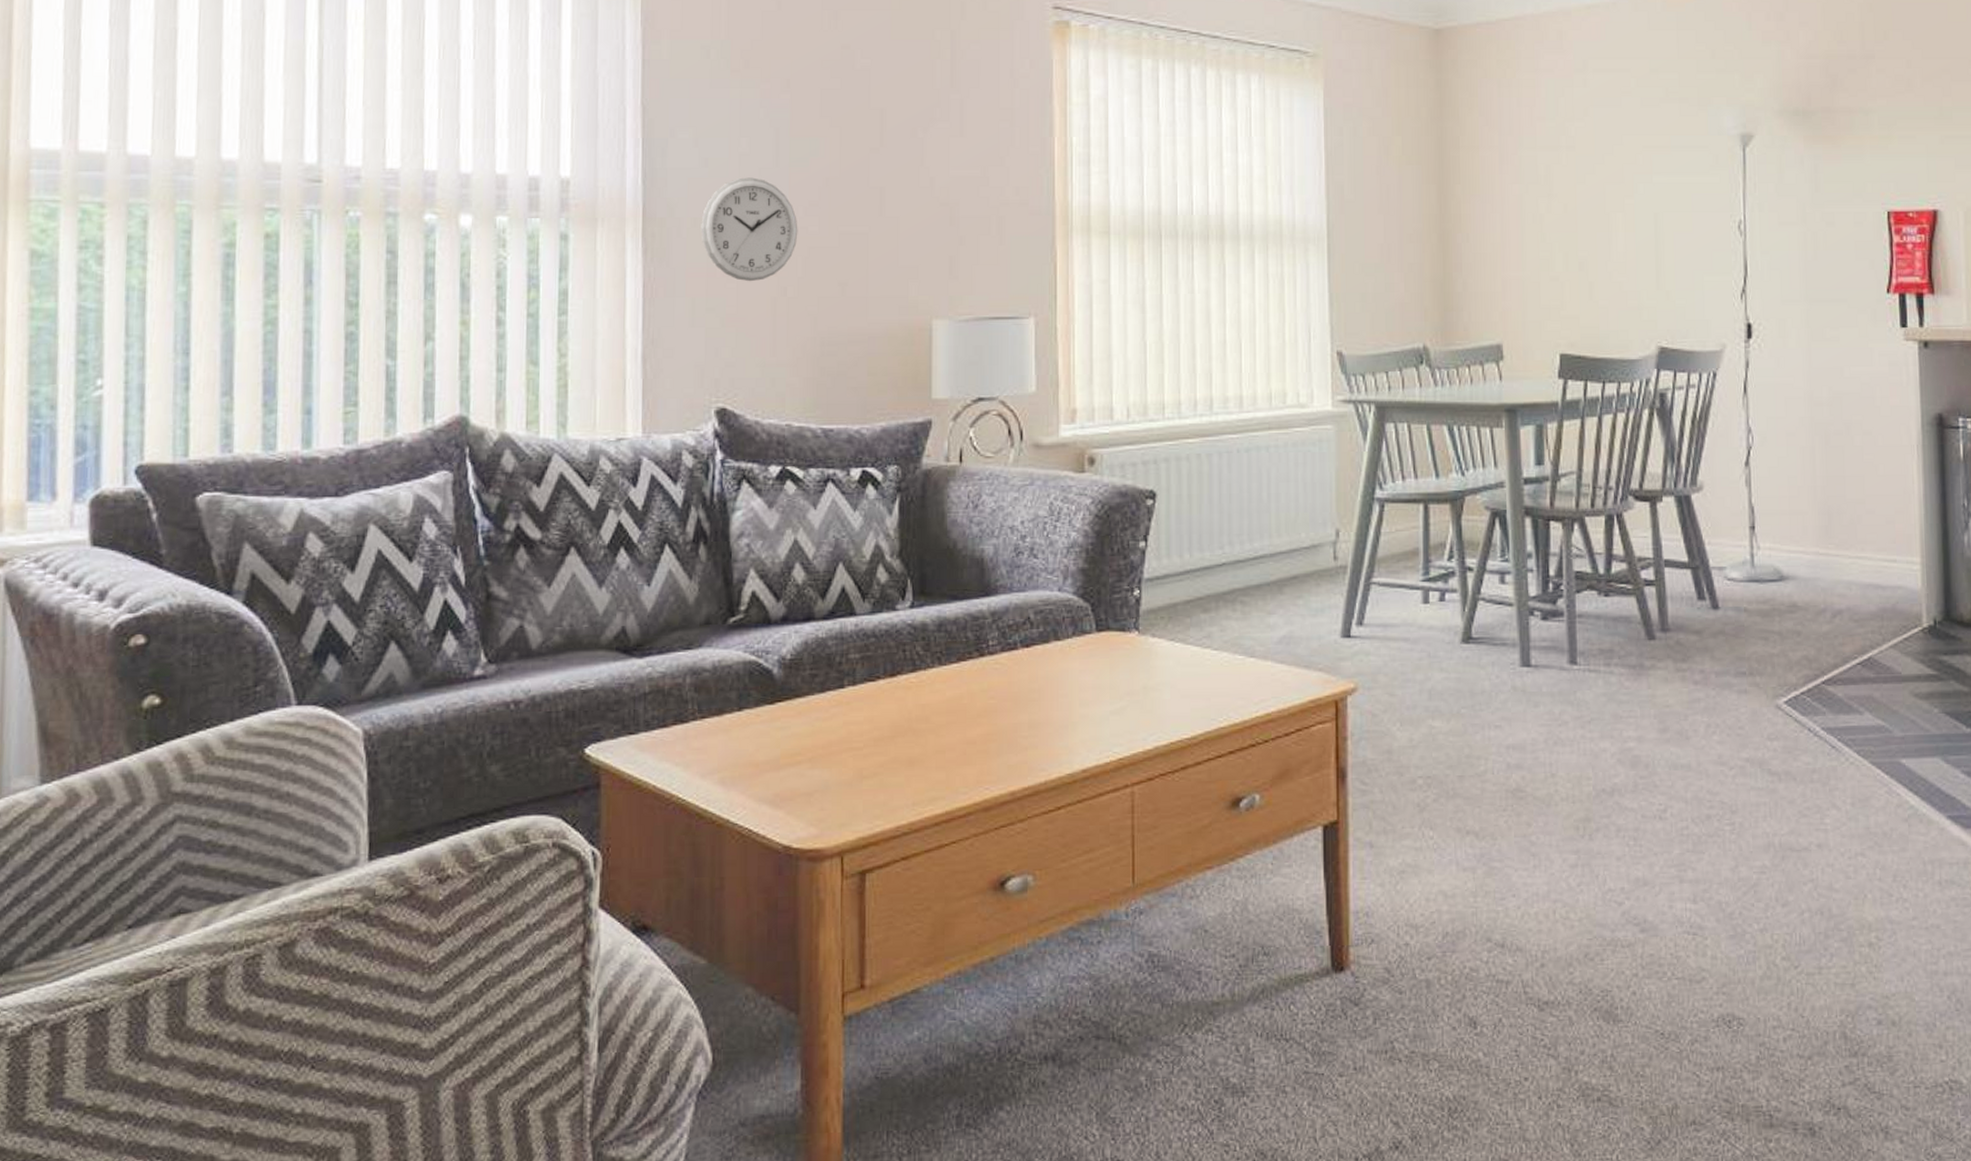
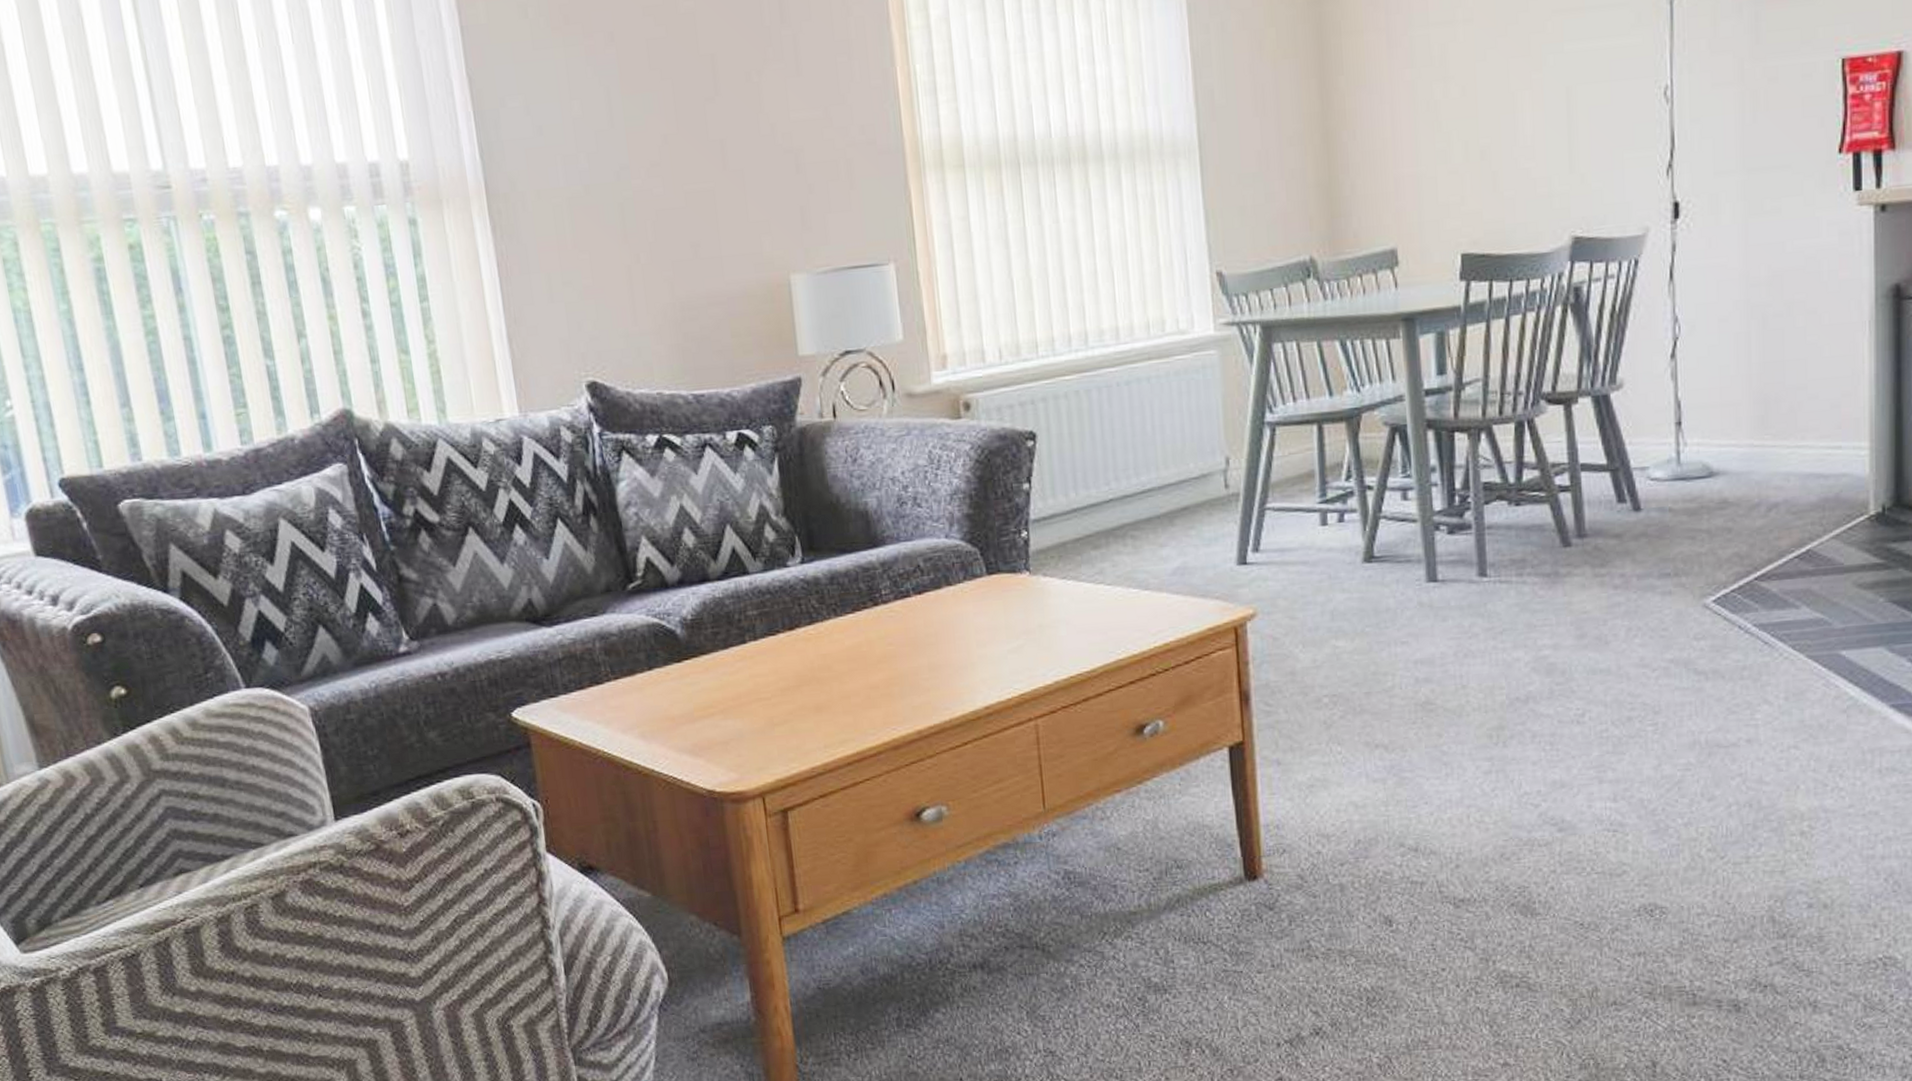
wall clock: present [701,177,798,282] -> none [544,141,644,252]

